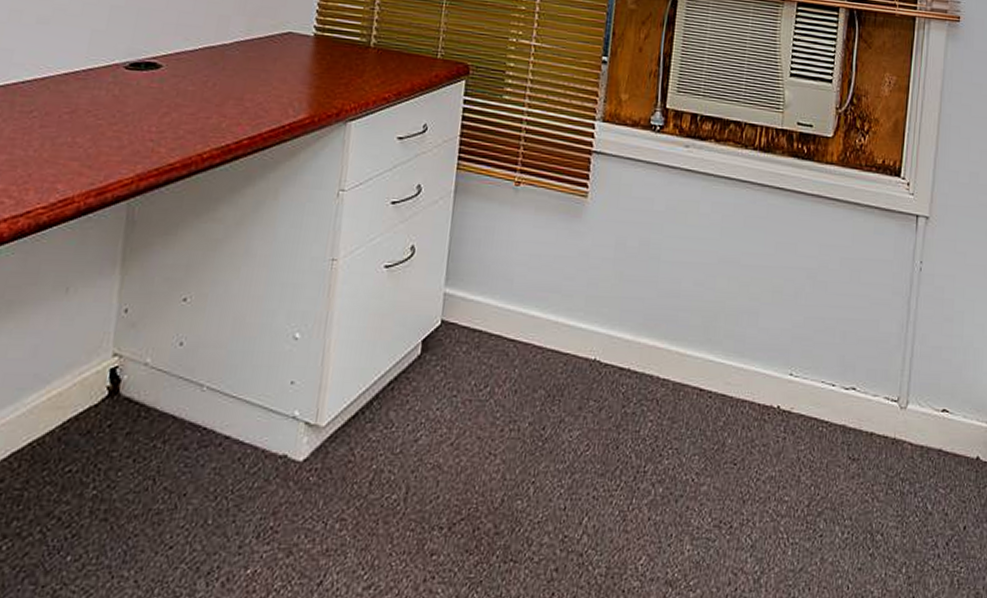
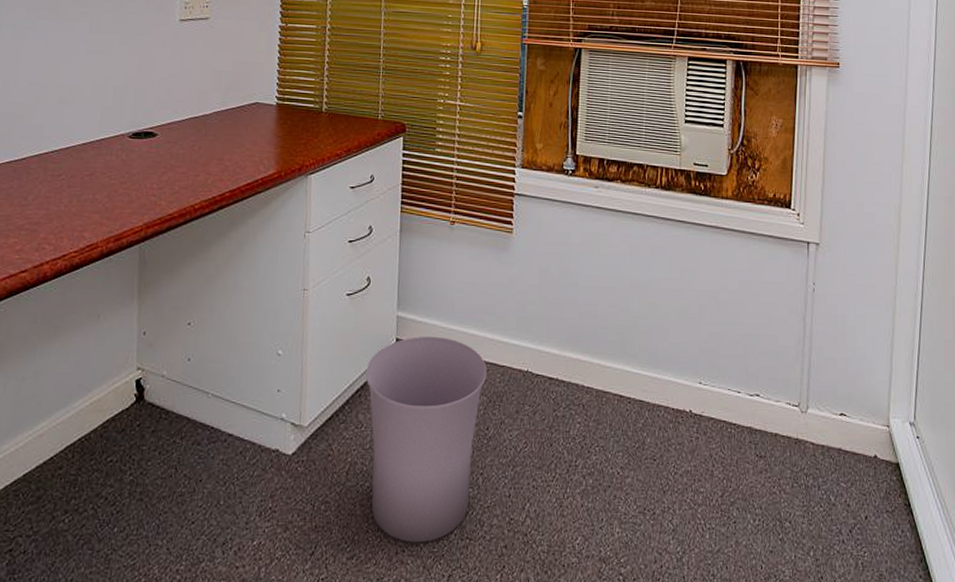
waste bin: none [397,317,548,566] -> present [365,336,487,542]

